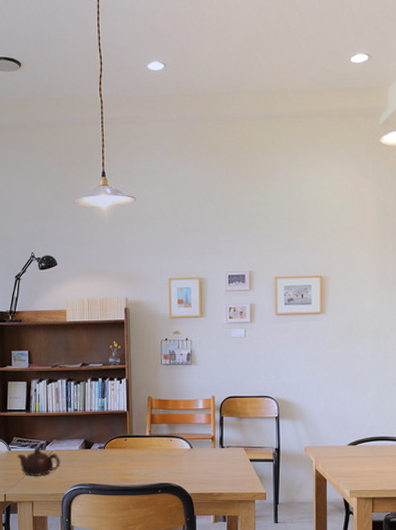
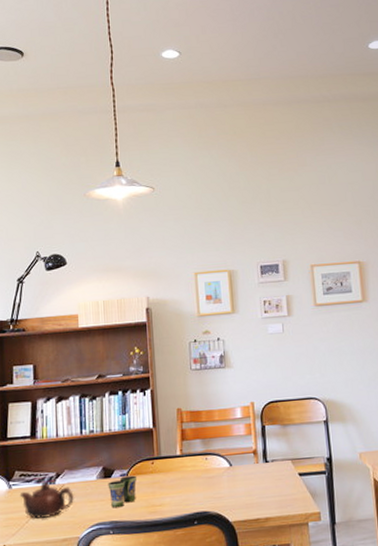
cup: none [88,449,113,474] -> present [108,475,138,508]

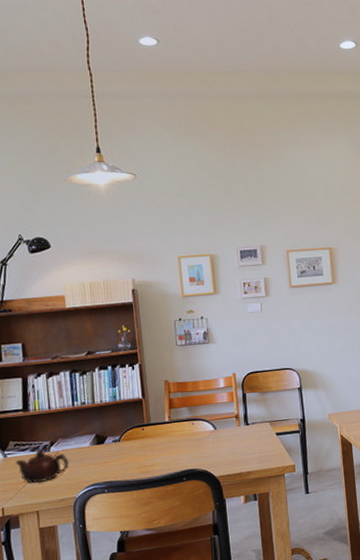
cup: present [108,475,138,508] -> none [101,441,129,470]

